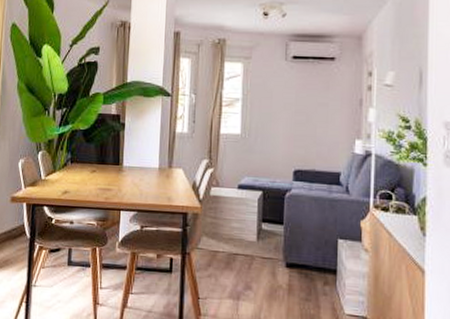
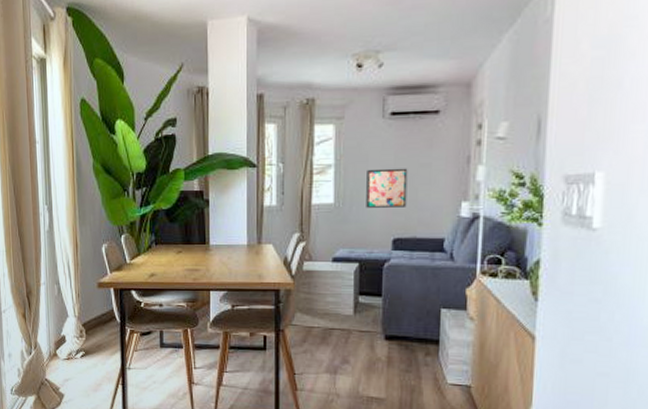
wall art: none [270,105,307,142] -> present [366,168,408,208]

